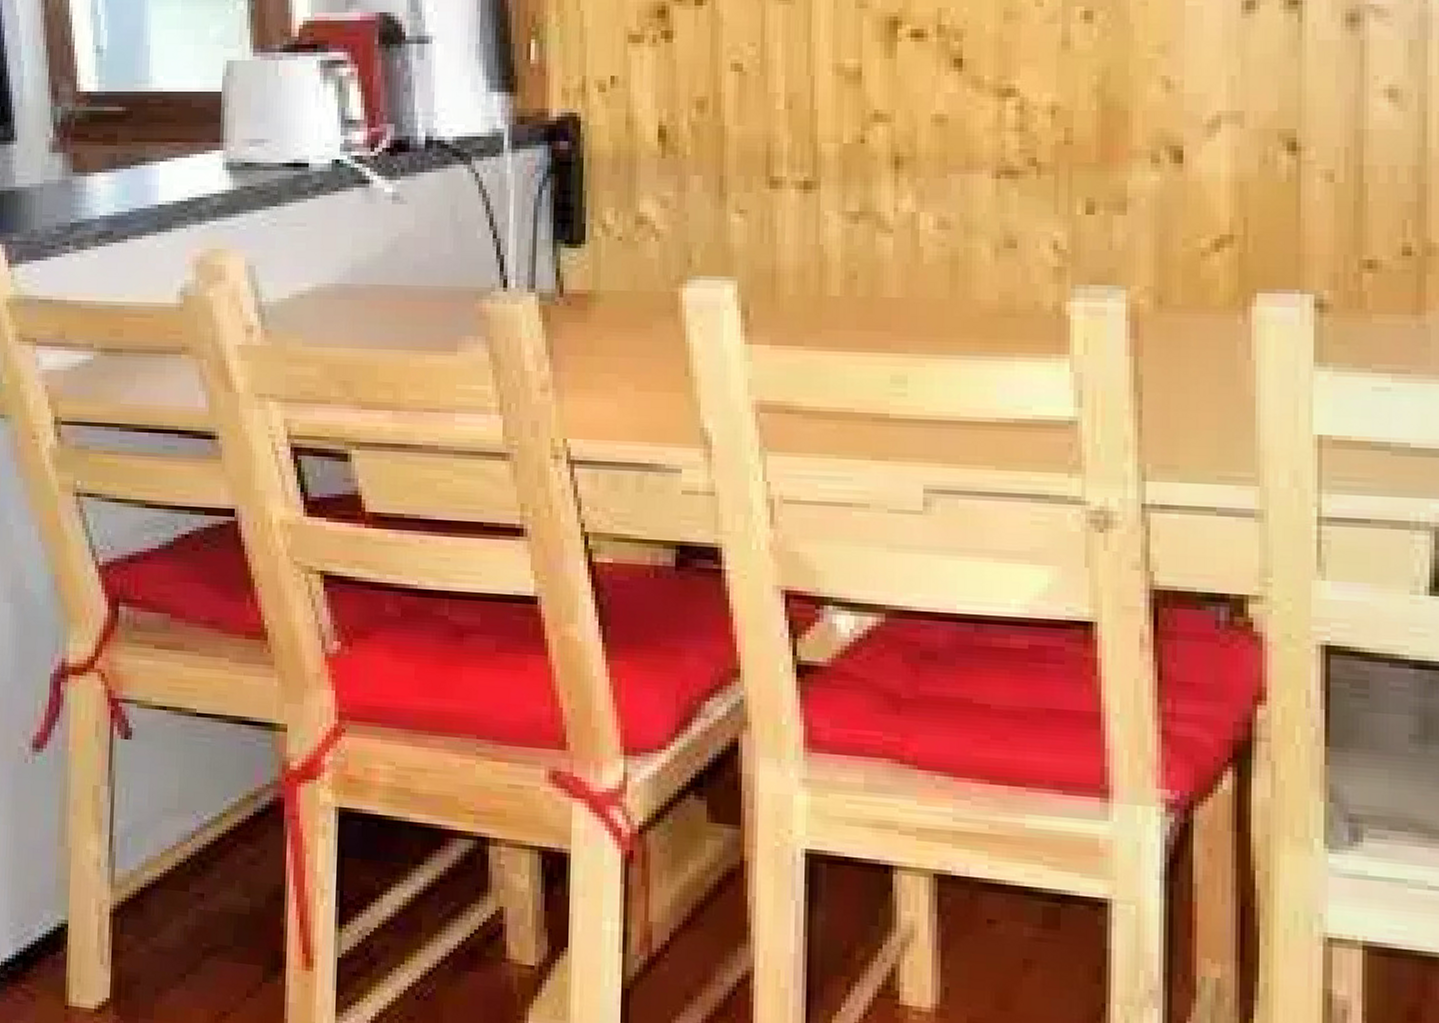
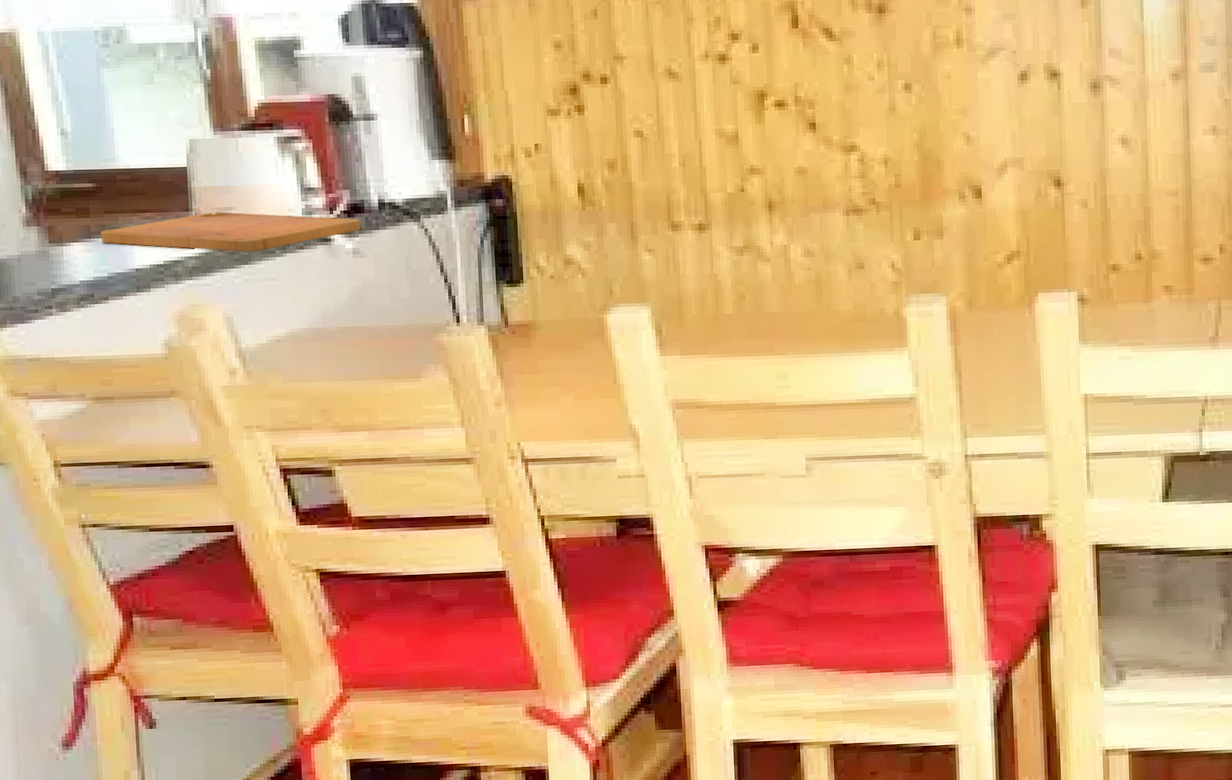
cutting board: none [126,144,405,192] -> present [100,212,362,252]

